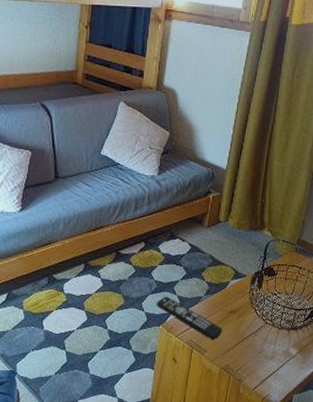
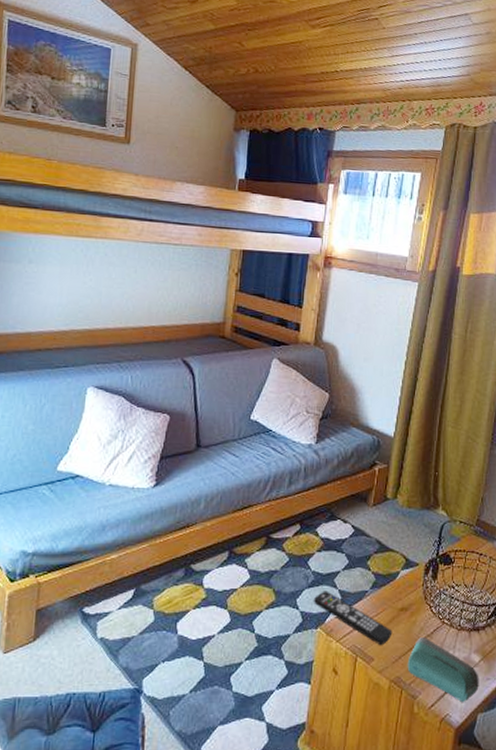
speaker: none [235,334,296,385] -> present [407,637,479,702]

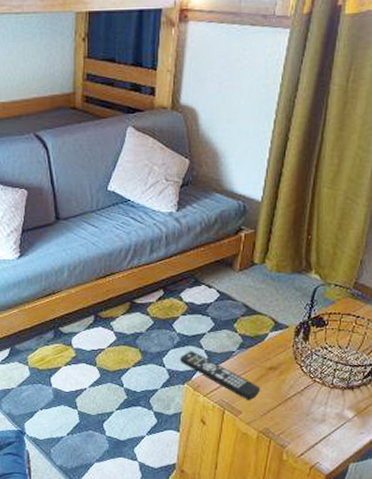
speaker: present [407,637,479,702] -> none [276,394,352,452]

